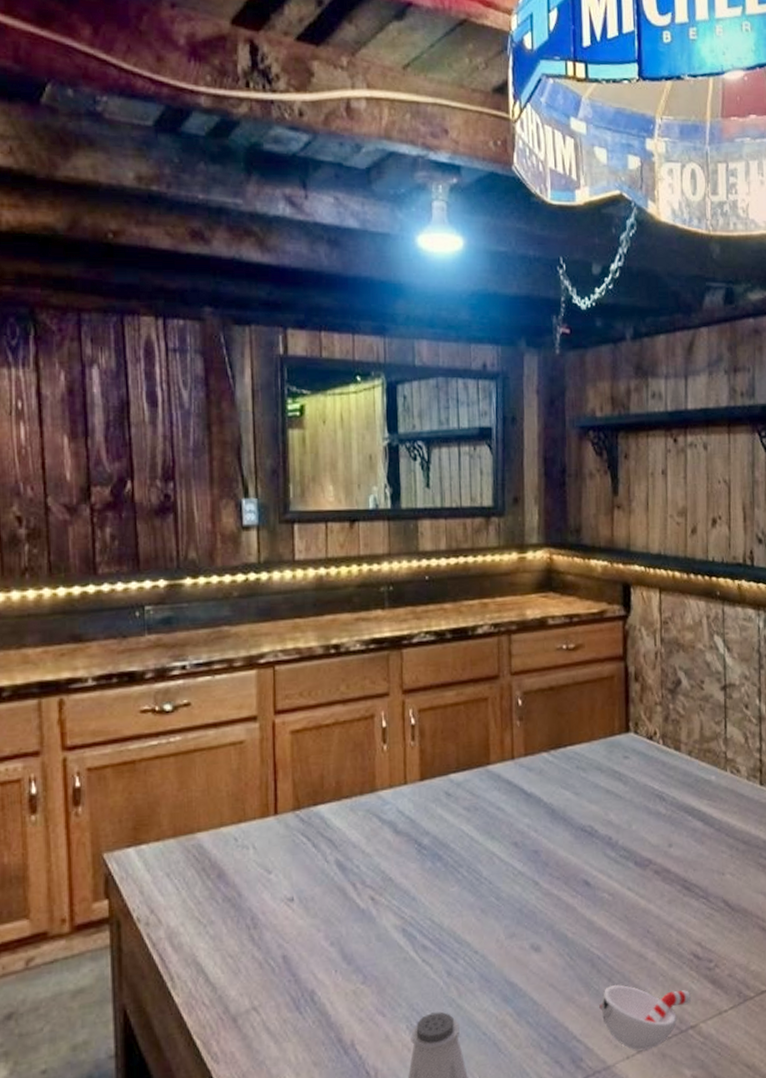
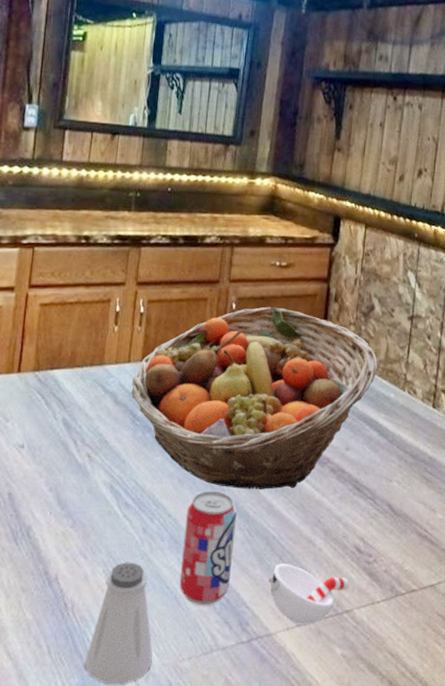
fruit basket: none [412,696,693,910] -> present [131,307,378,489]
beverage can: none [495,915,555,1048] -> present [180,490,237,606]

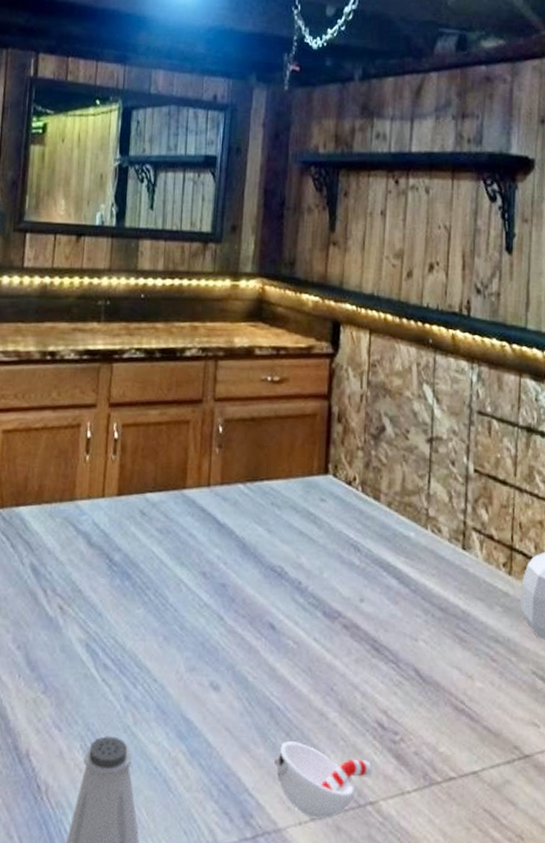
fruit basket: present [131,307,378,489] -> none [107,429,393,650]
beverage can: present [180,490,237,606] -> none [170,650,233,792]

